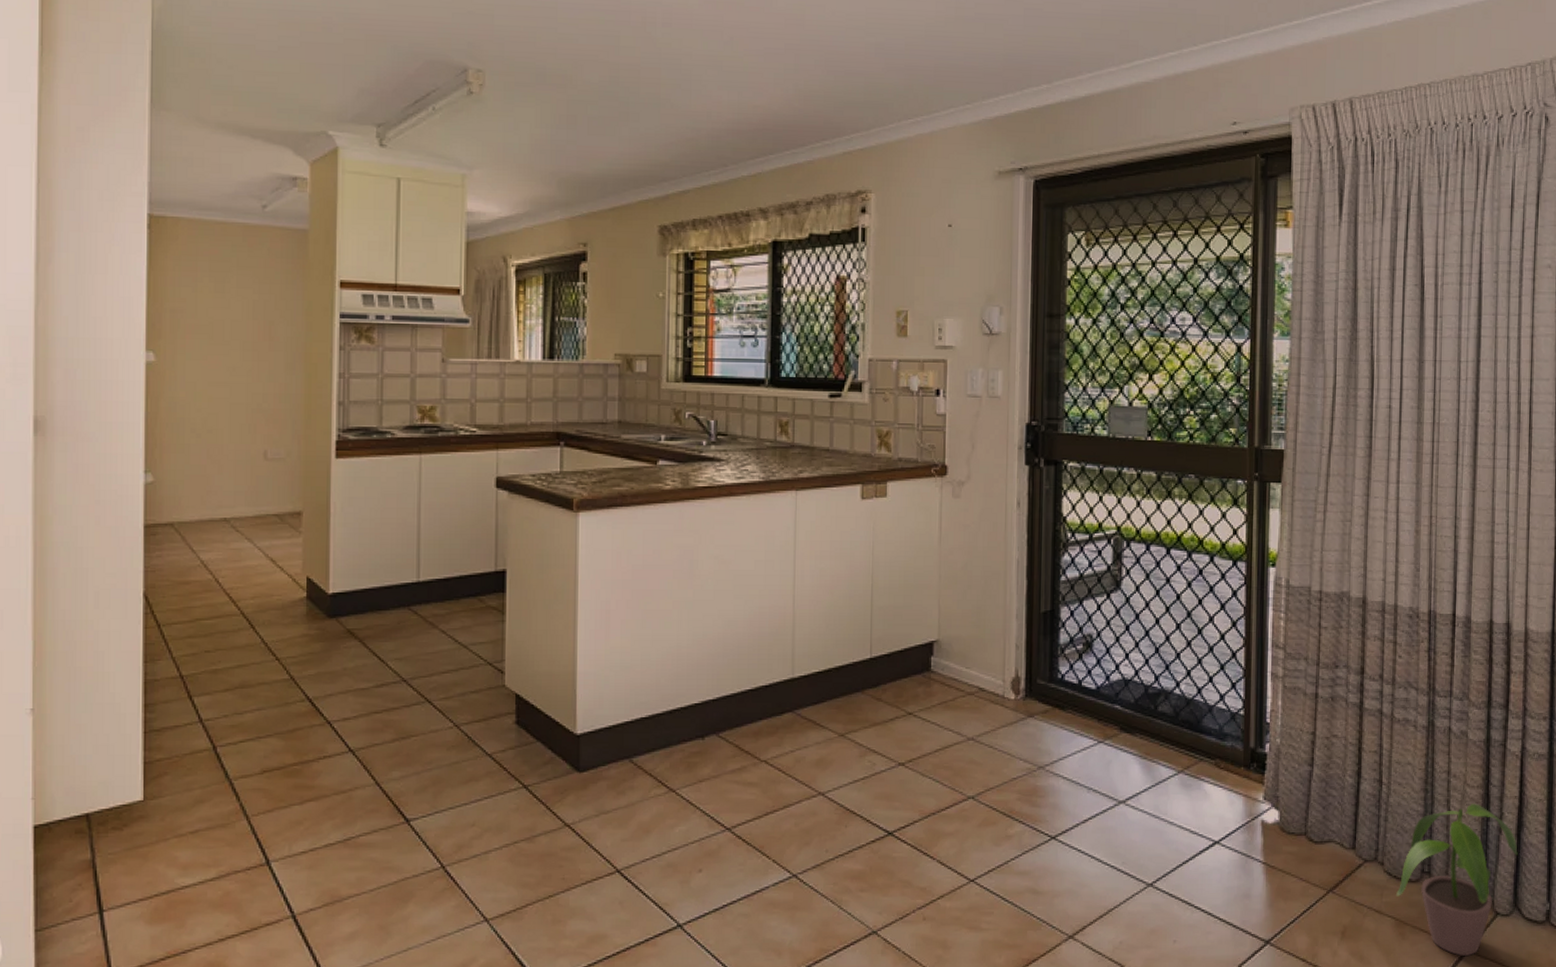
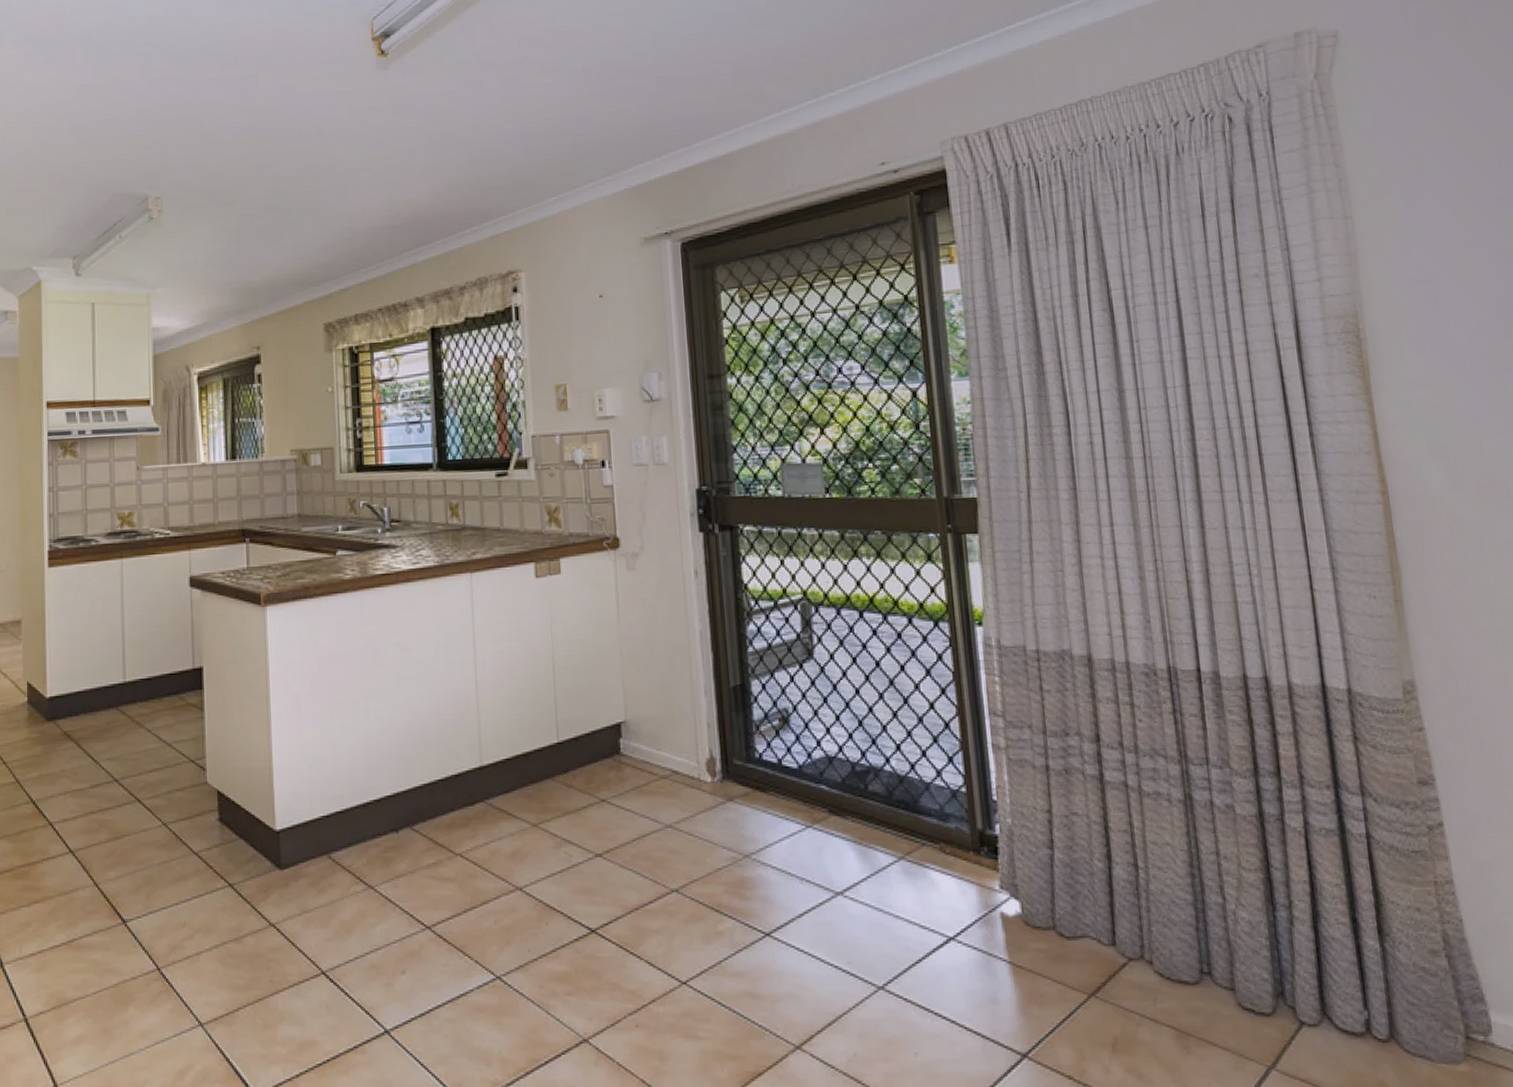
potted plant: present [1396,803,1518,956] -> none [1172,890,1318,1075]

